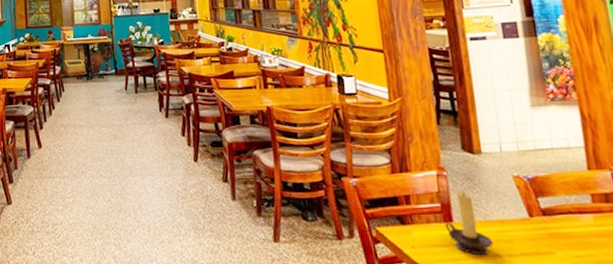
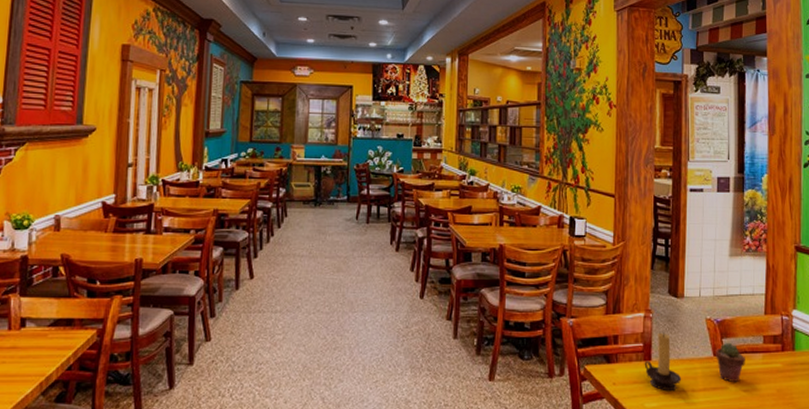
potted succulent: none [531,203,572,246] -> present [716,343,745,382]

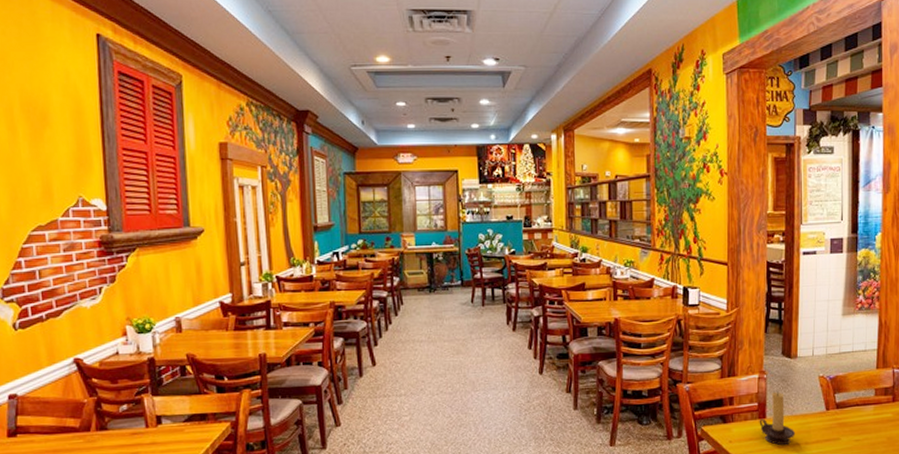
potted succulent: present [716,343,745,382] -> none [828,398,857,433]

